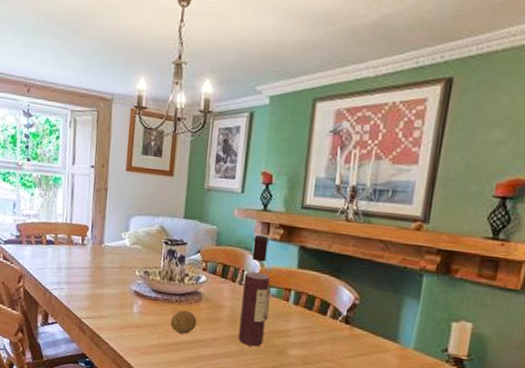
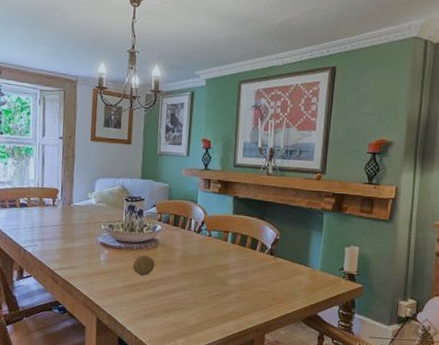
wine bottle: present [238,234,272,347] -> none [189,189,214,280]

